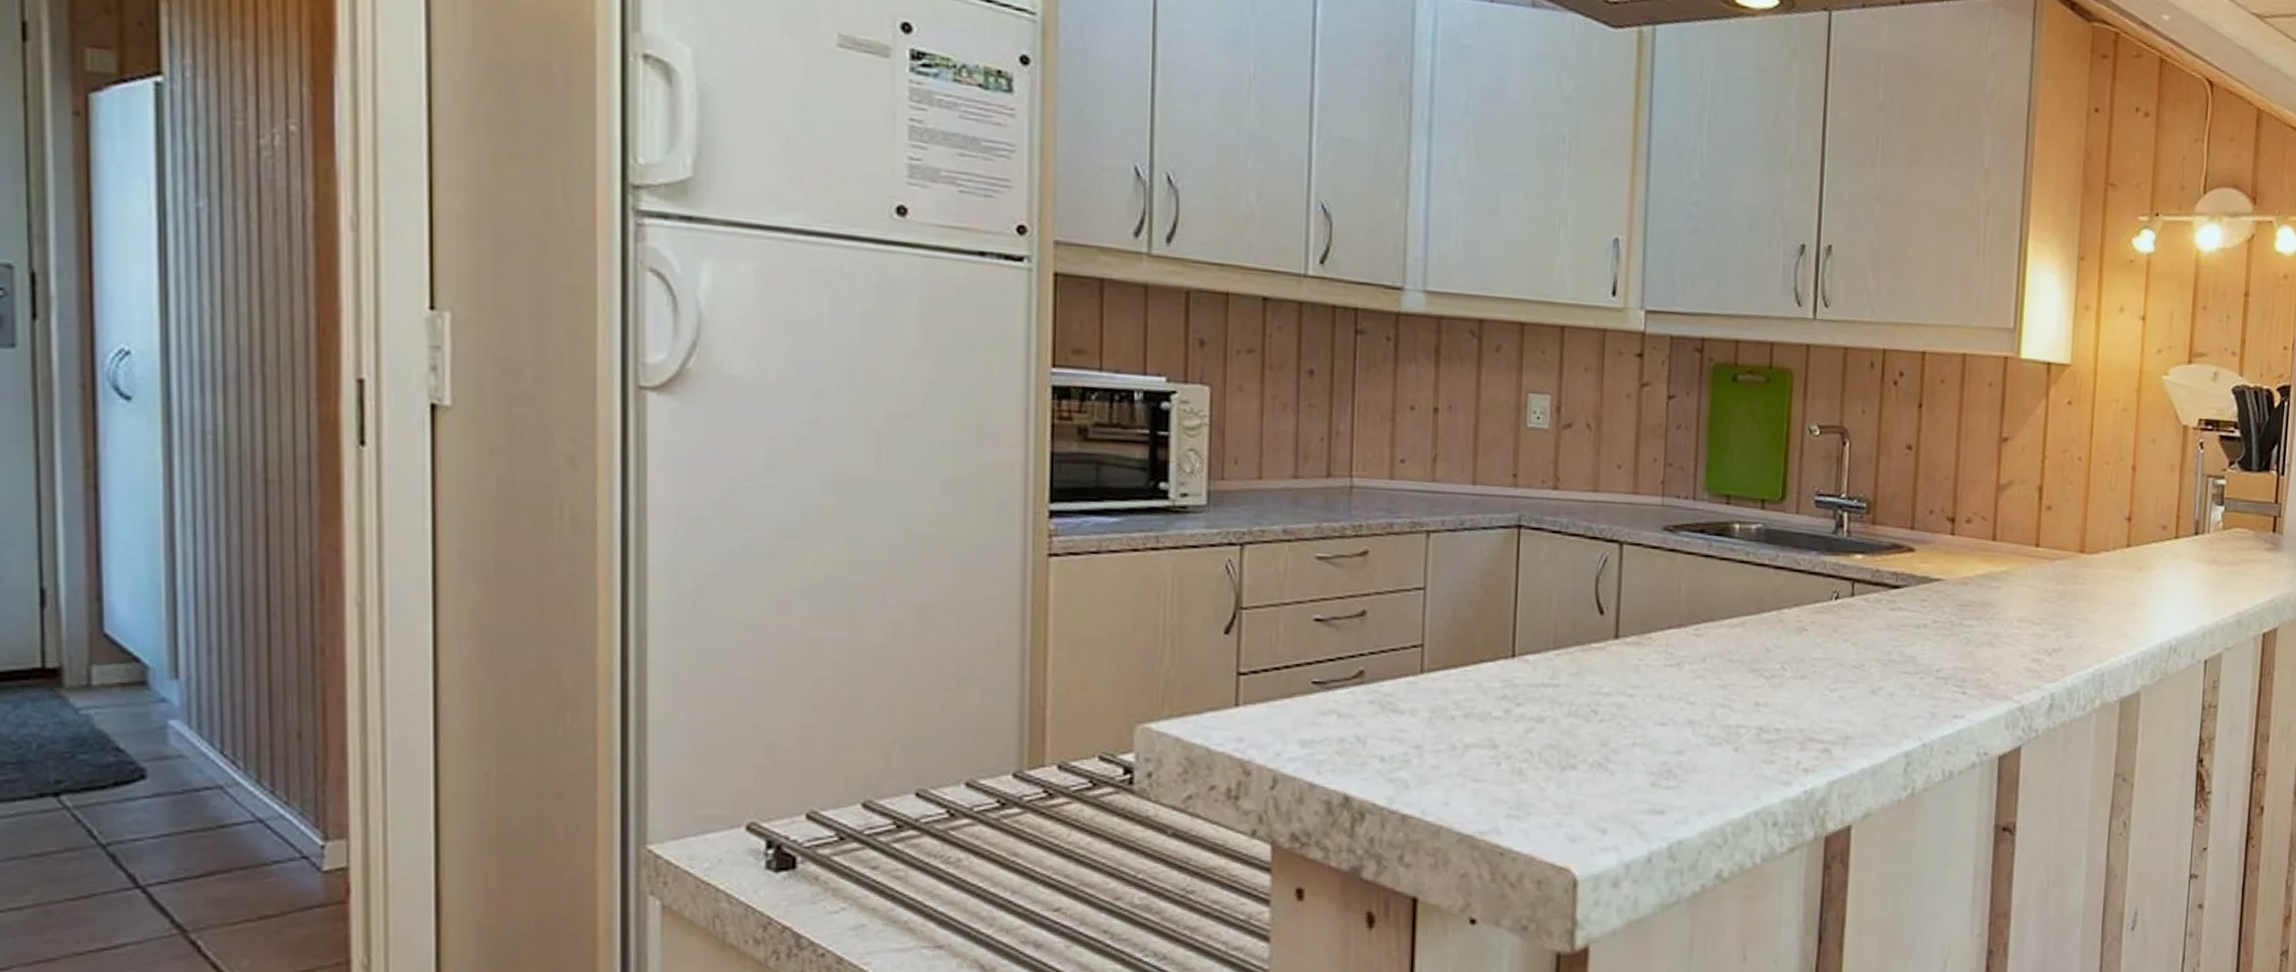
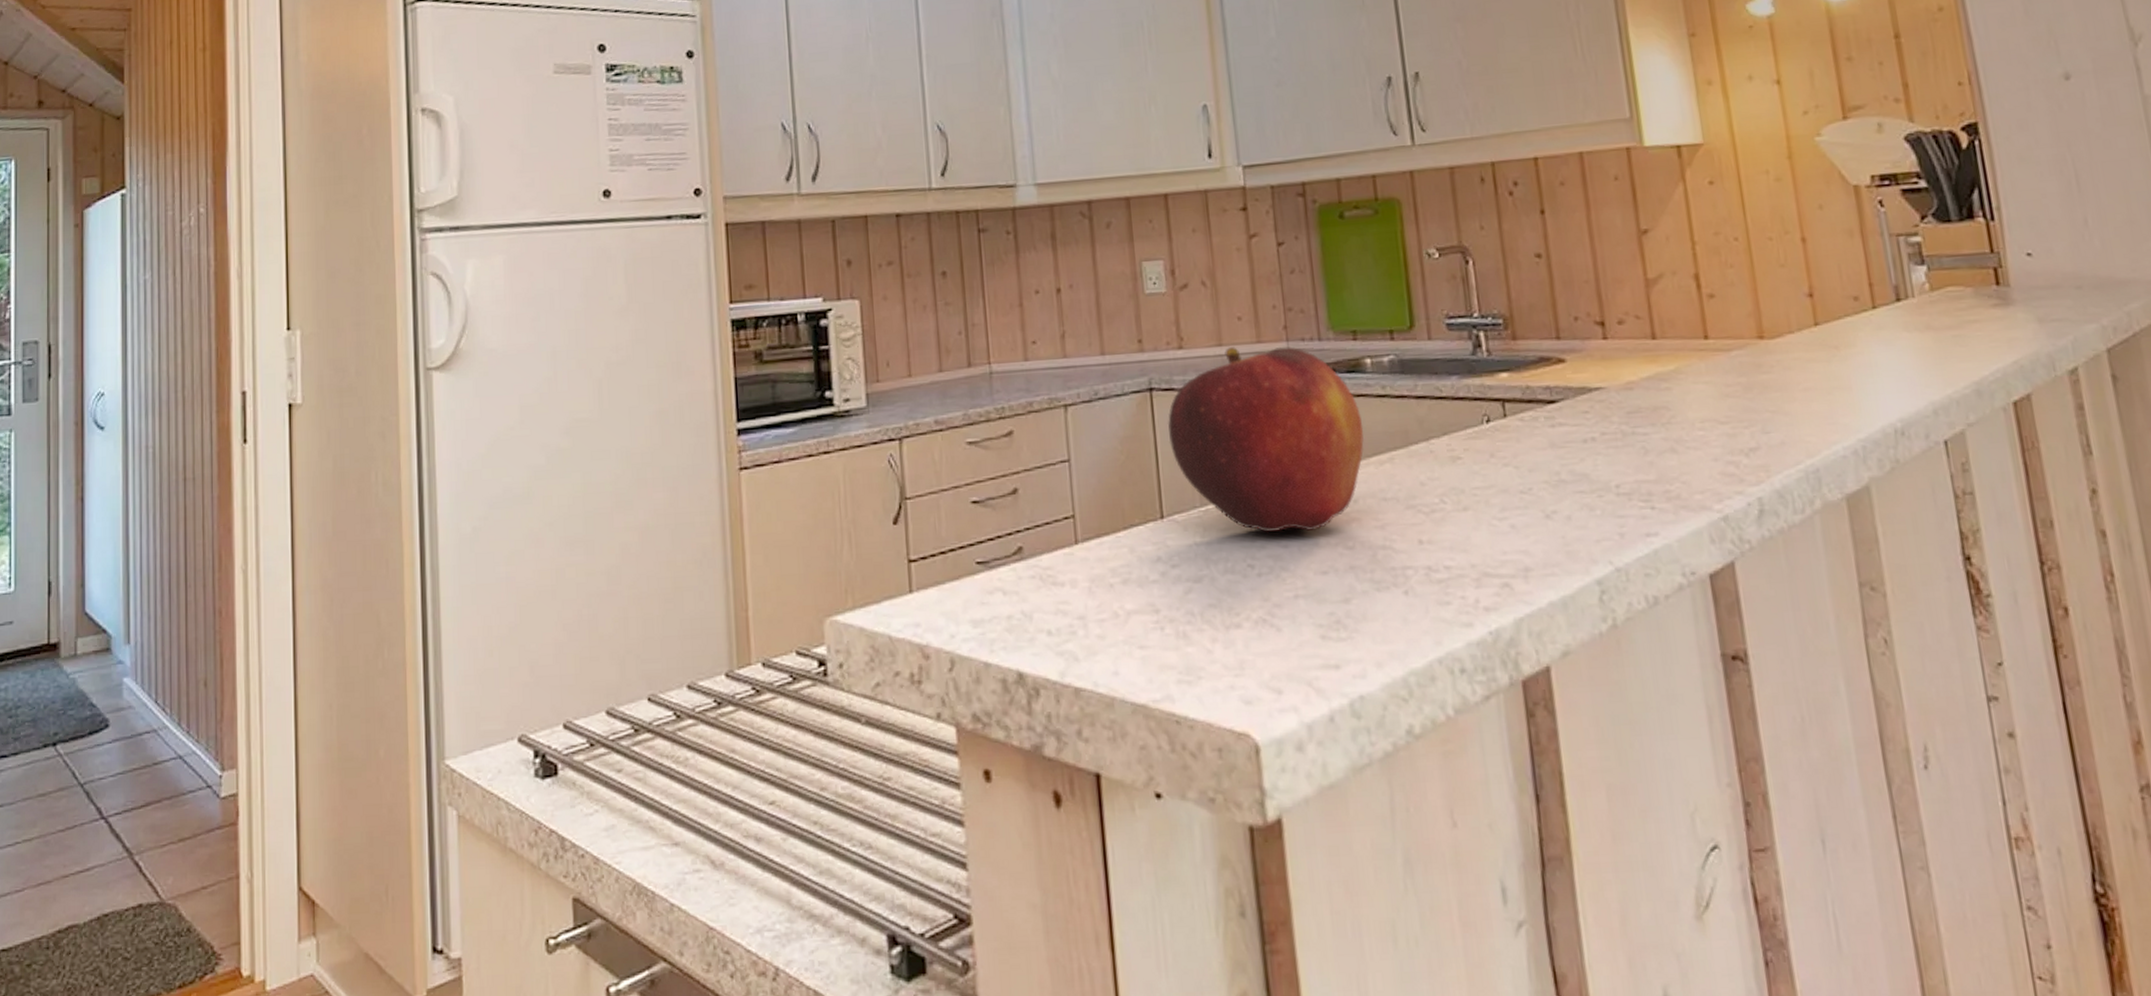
fruit: none [1530,494,1723,683] -> present [1167,347,1365,533]

